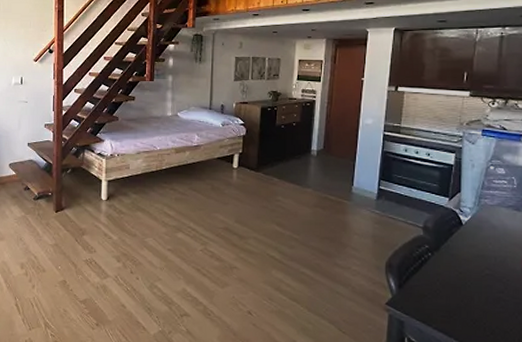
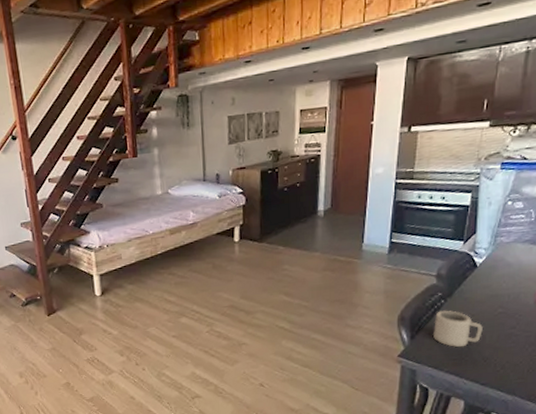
cup: none [421,263,470,305] -> present [433,310,483,348]

